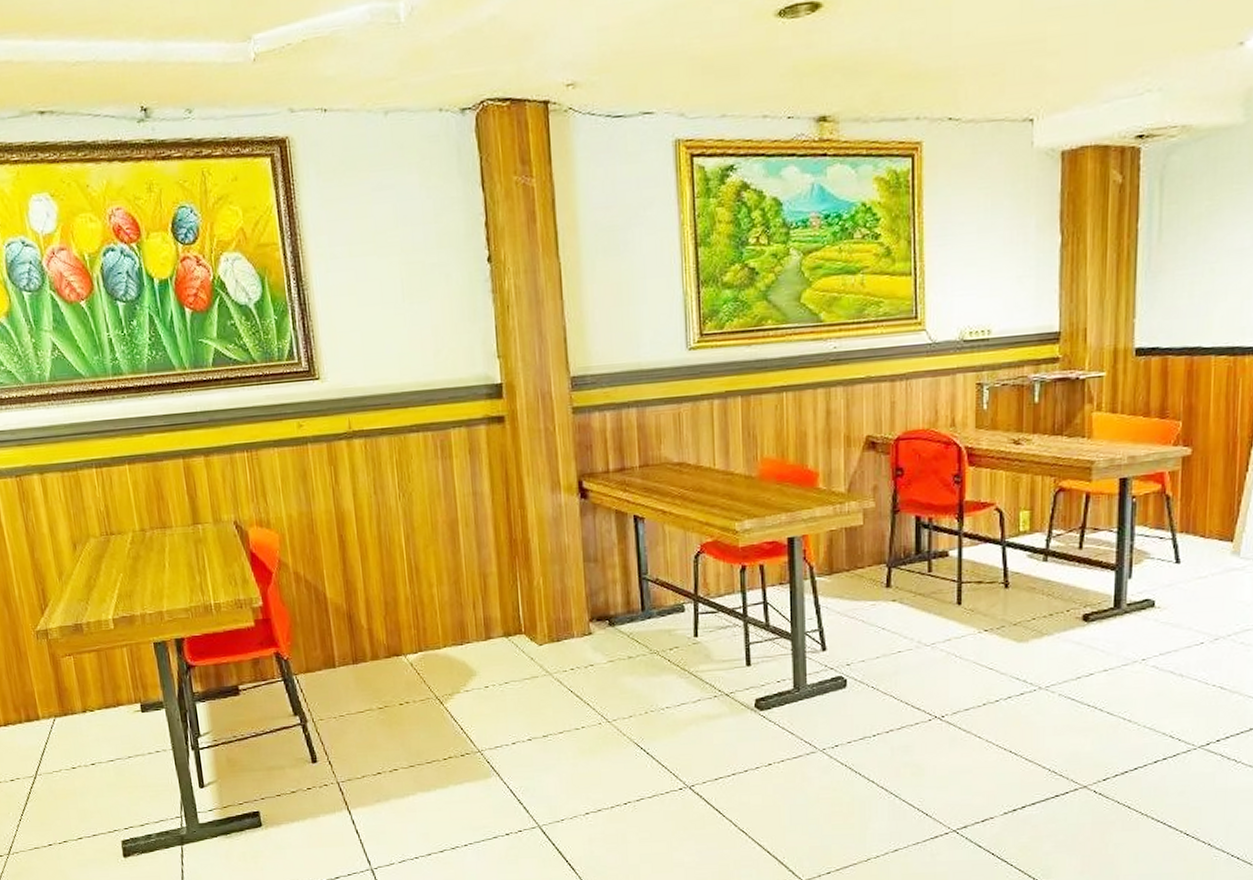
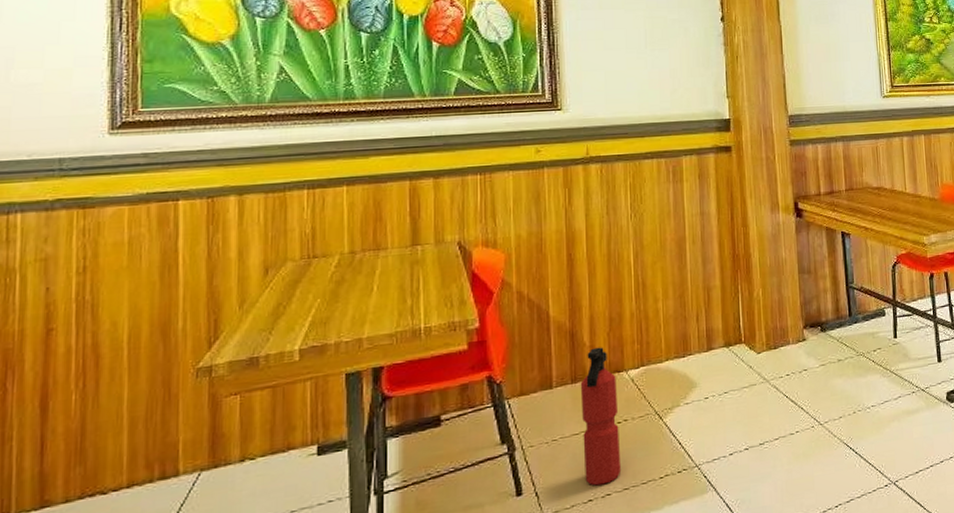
fire extinguisher: none [361,630,406,761] -> present [580,347,622,486]

